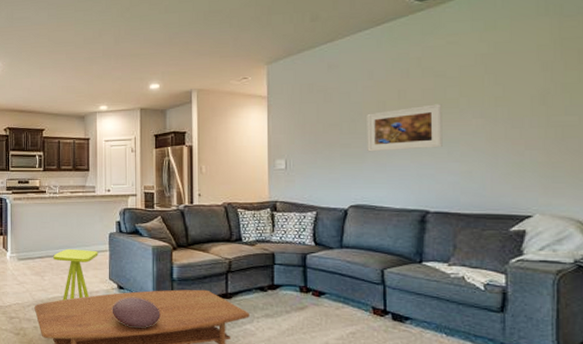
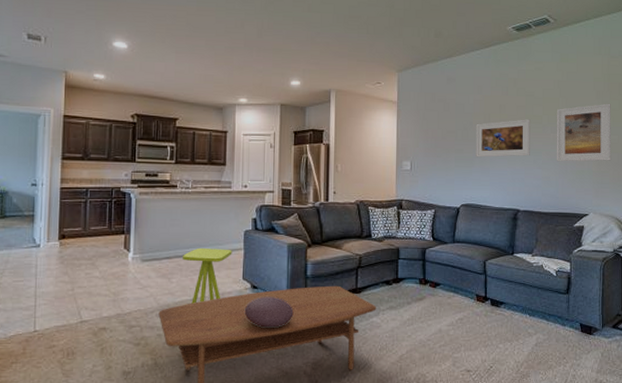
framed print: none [480,75,568,153] -> present [556,103,612,162]

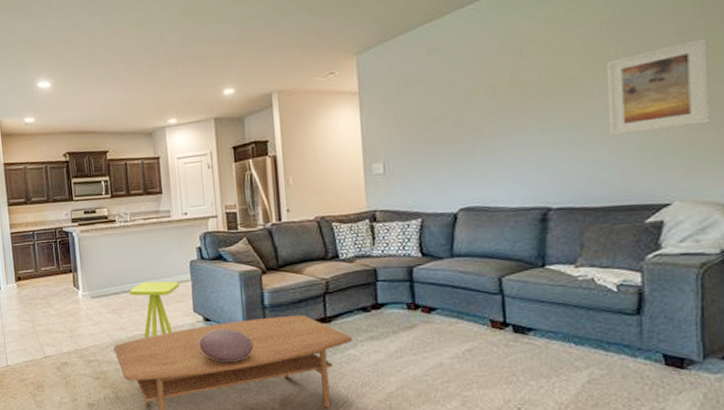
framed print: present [476,119,531,158] -> none [475,83,564,146]

